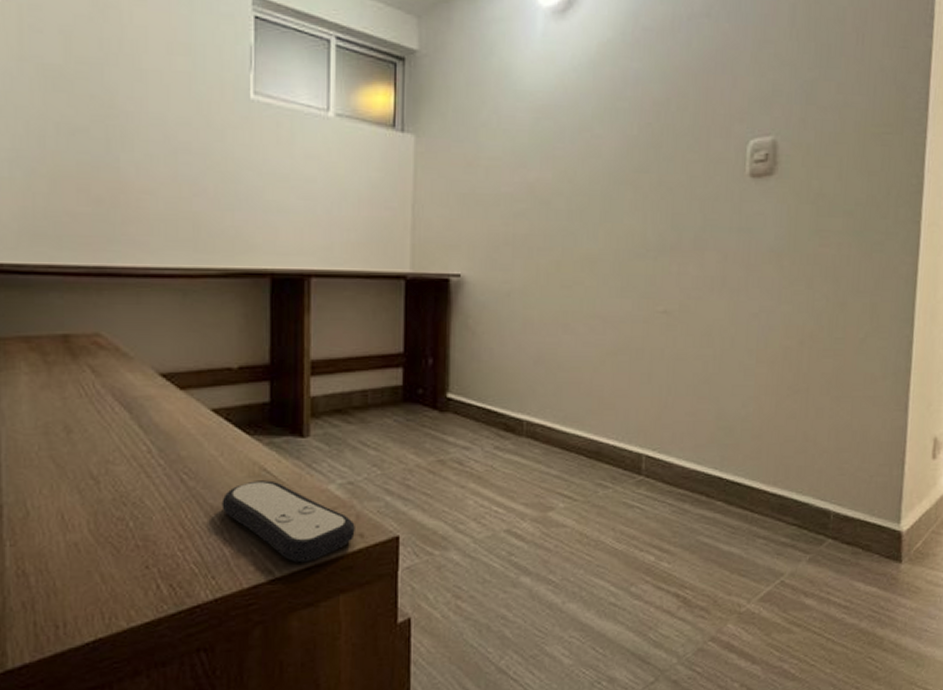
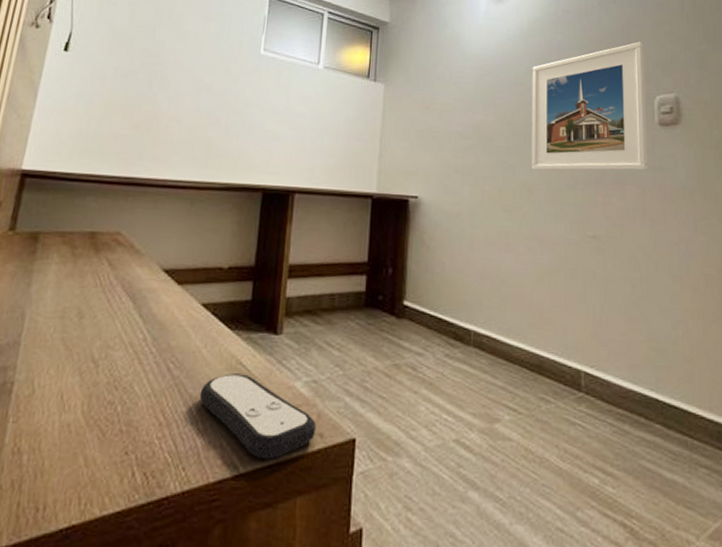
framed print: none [596,69,741,238] -> present [531,42,649,171]

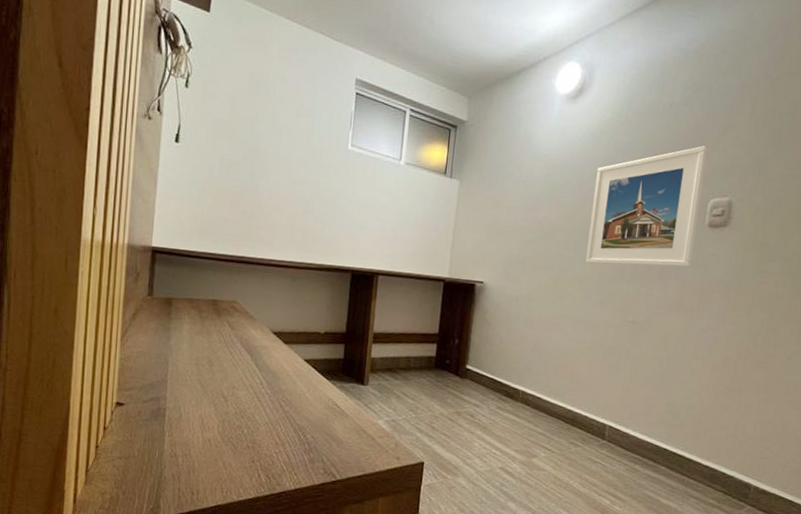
remote control: present [199,373,316,460] -> none [305,411,394,472]

